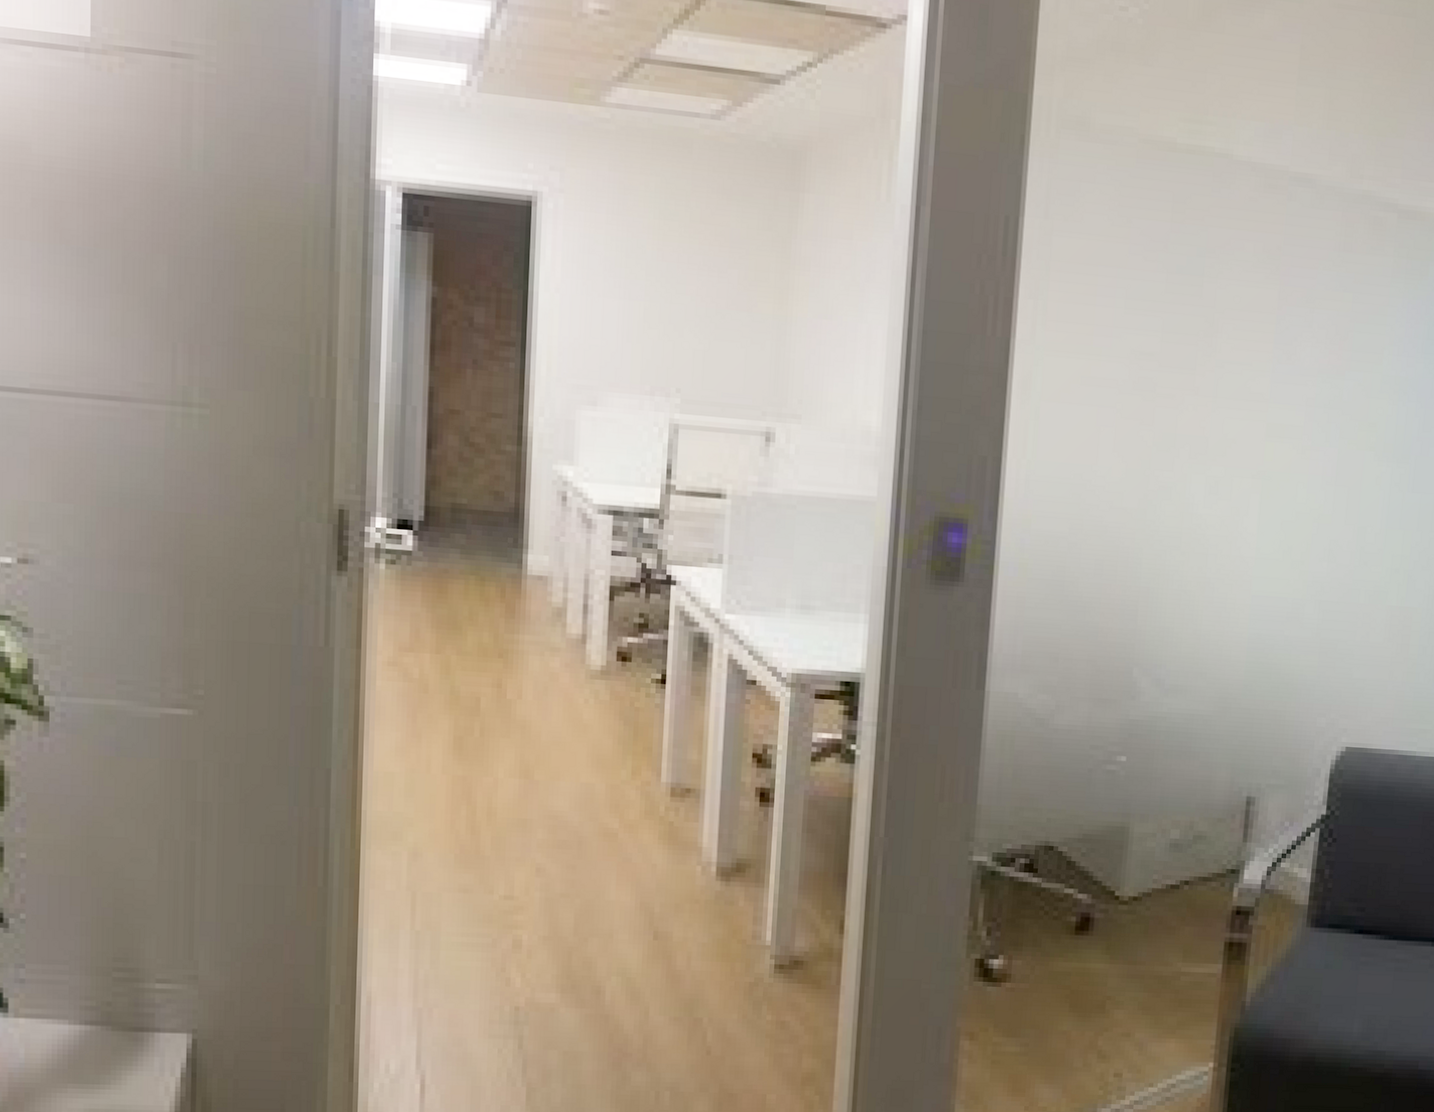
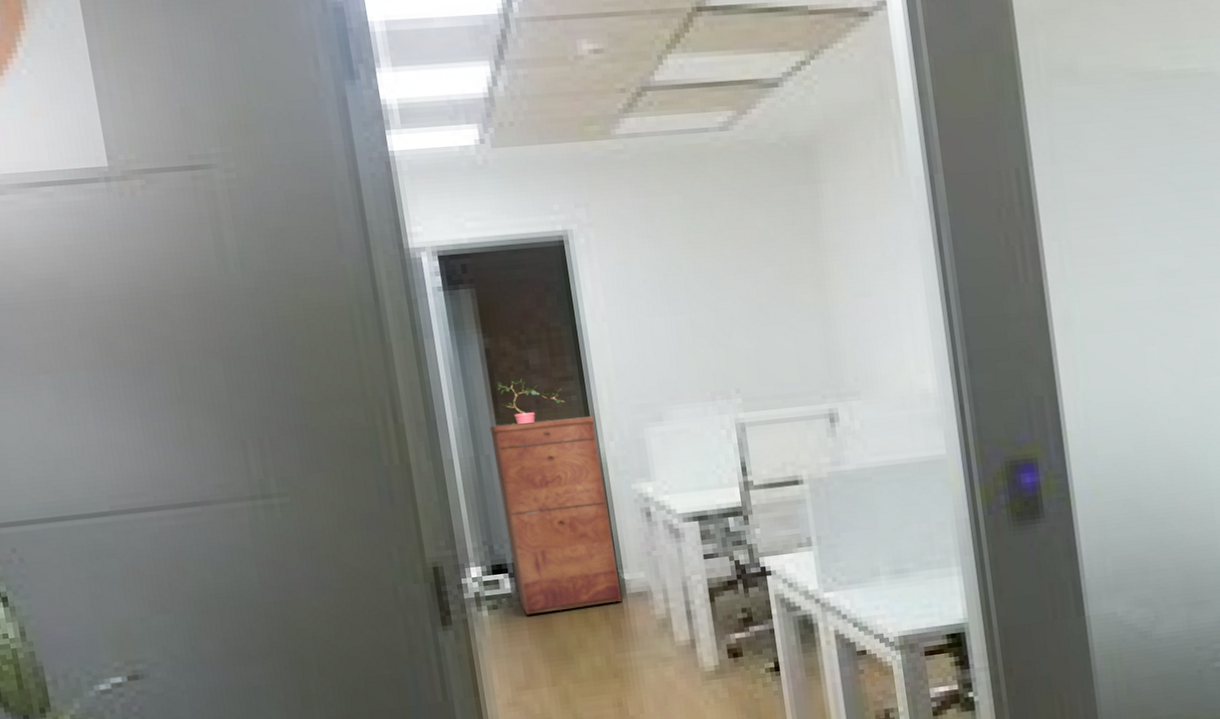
filing cabinet: none [418,378,530,582] -> present [489,416,622,615]
potted plant: none [432,334,503,384] -> present [492,378,566,425]

